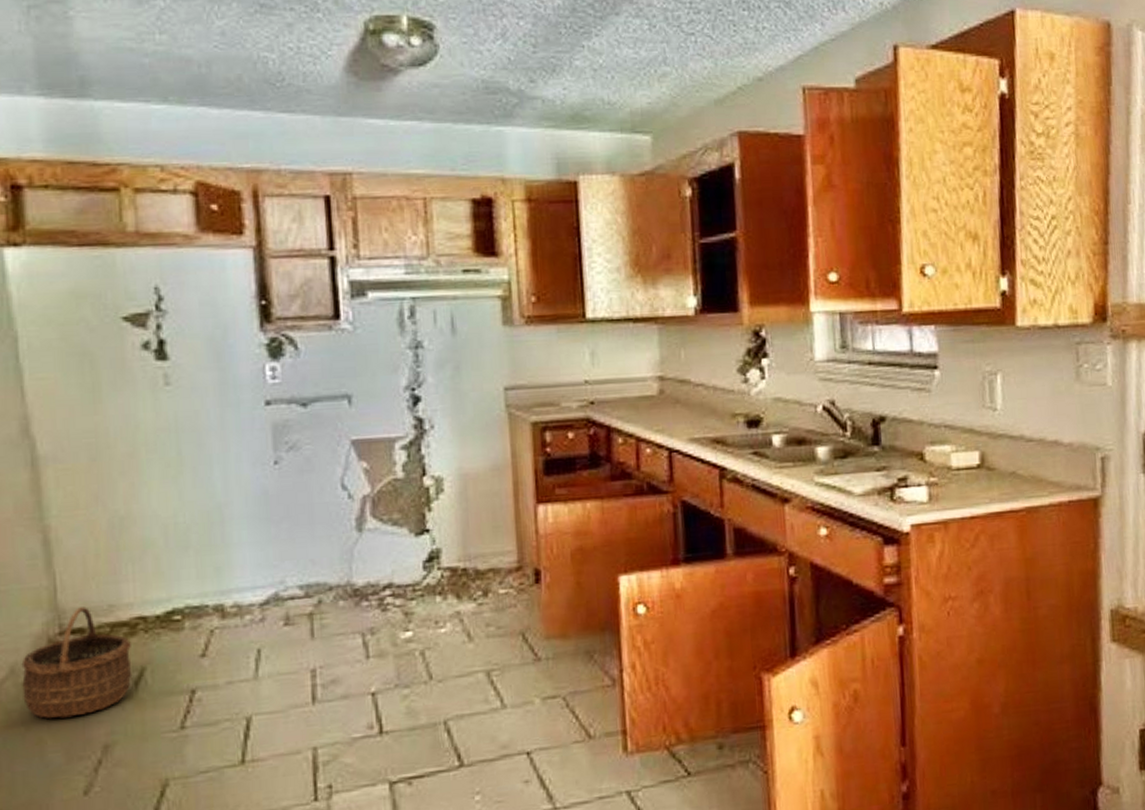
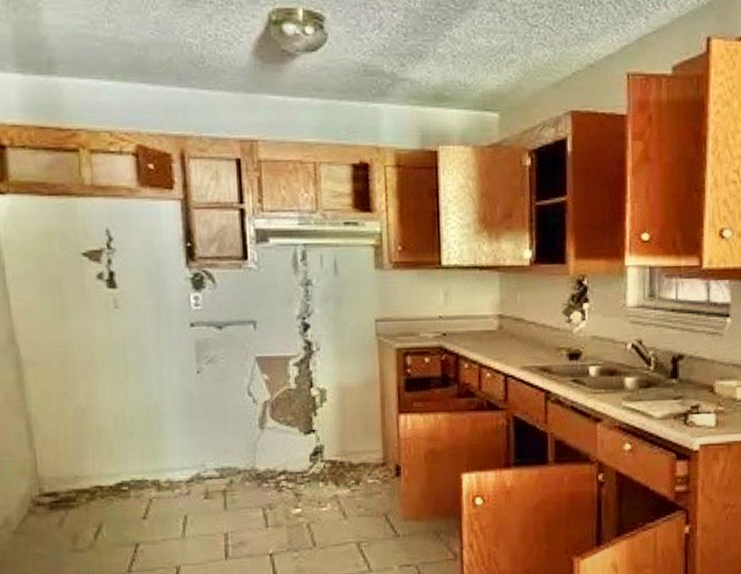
wicker basket: present [21,607,133,718] -> none [12,476,93,559]

